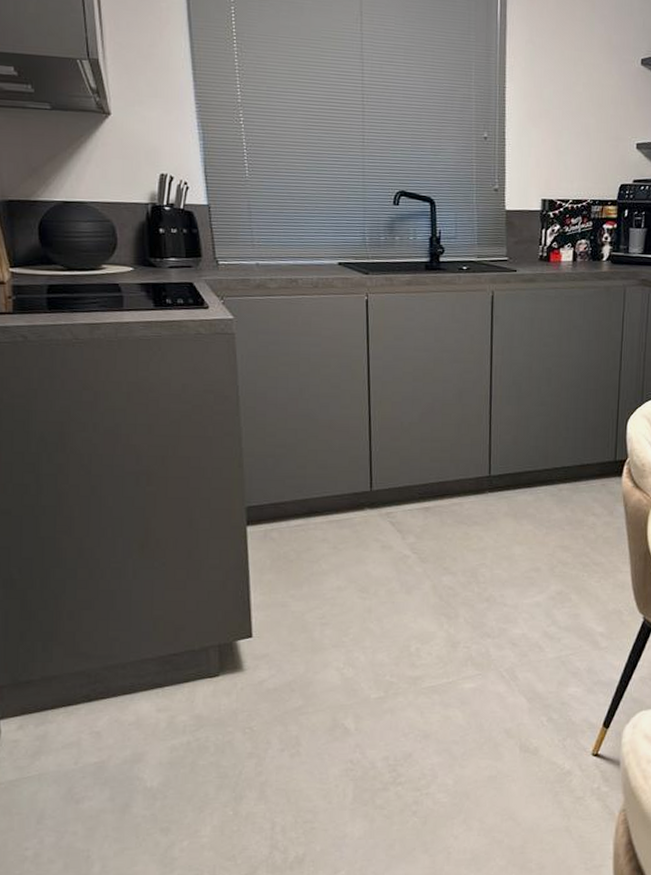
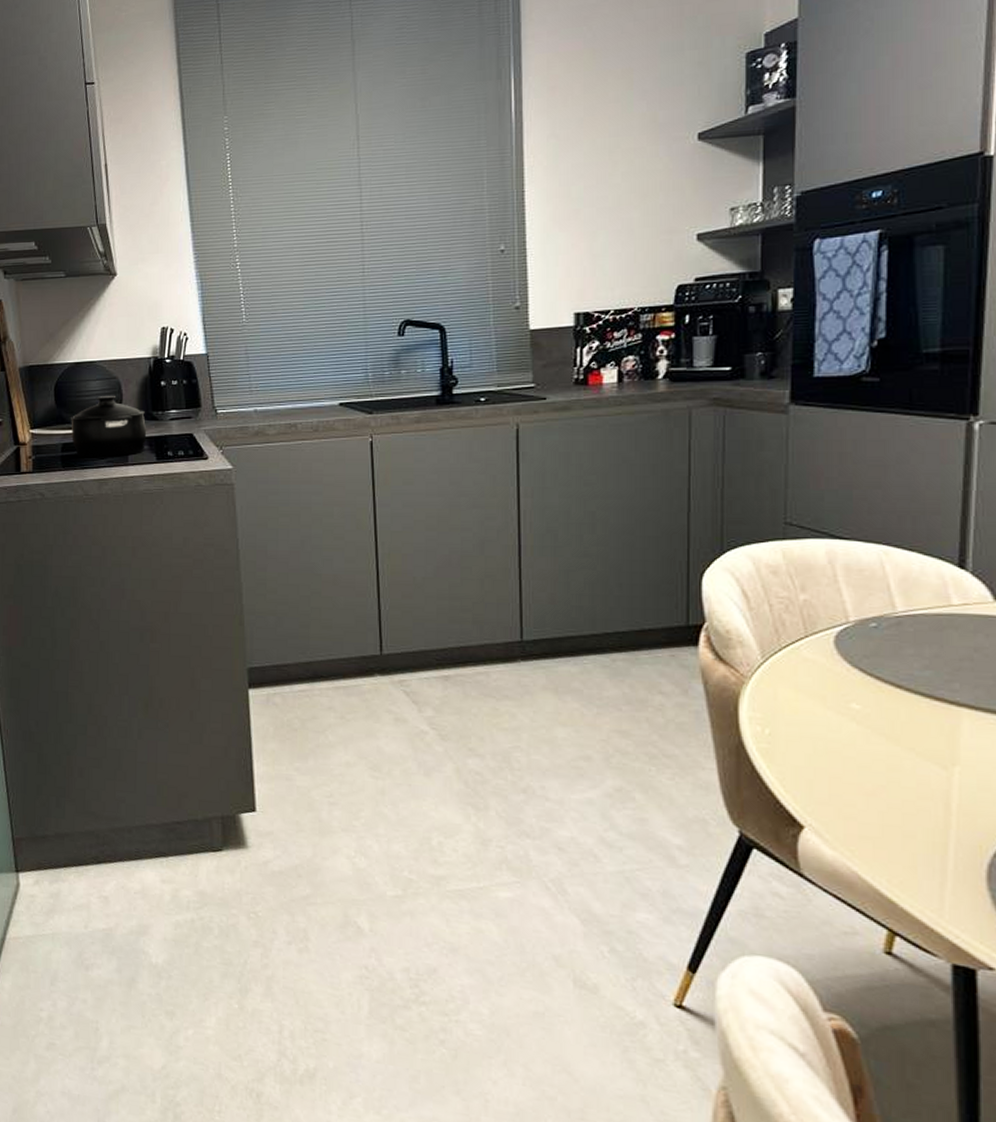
saucepan: none [57,238,144,303] -> present [70,396,147,458]

